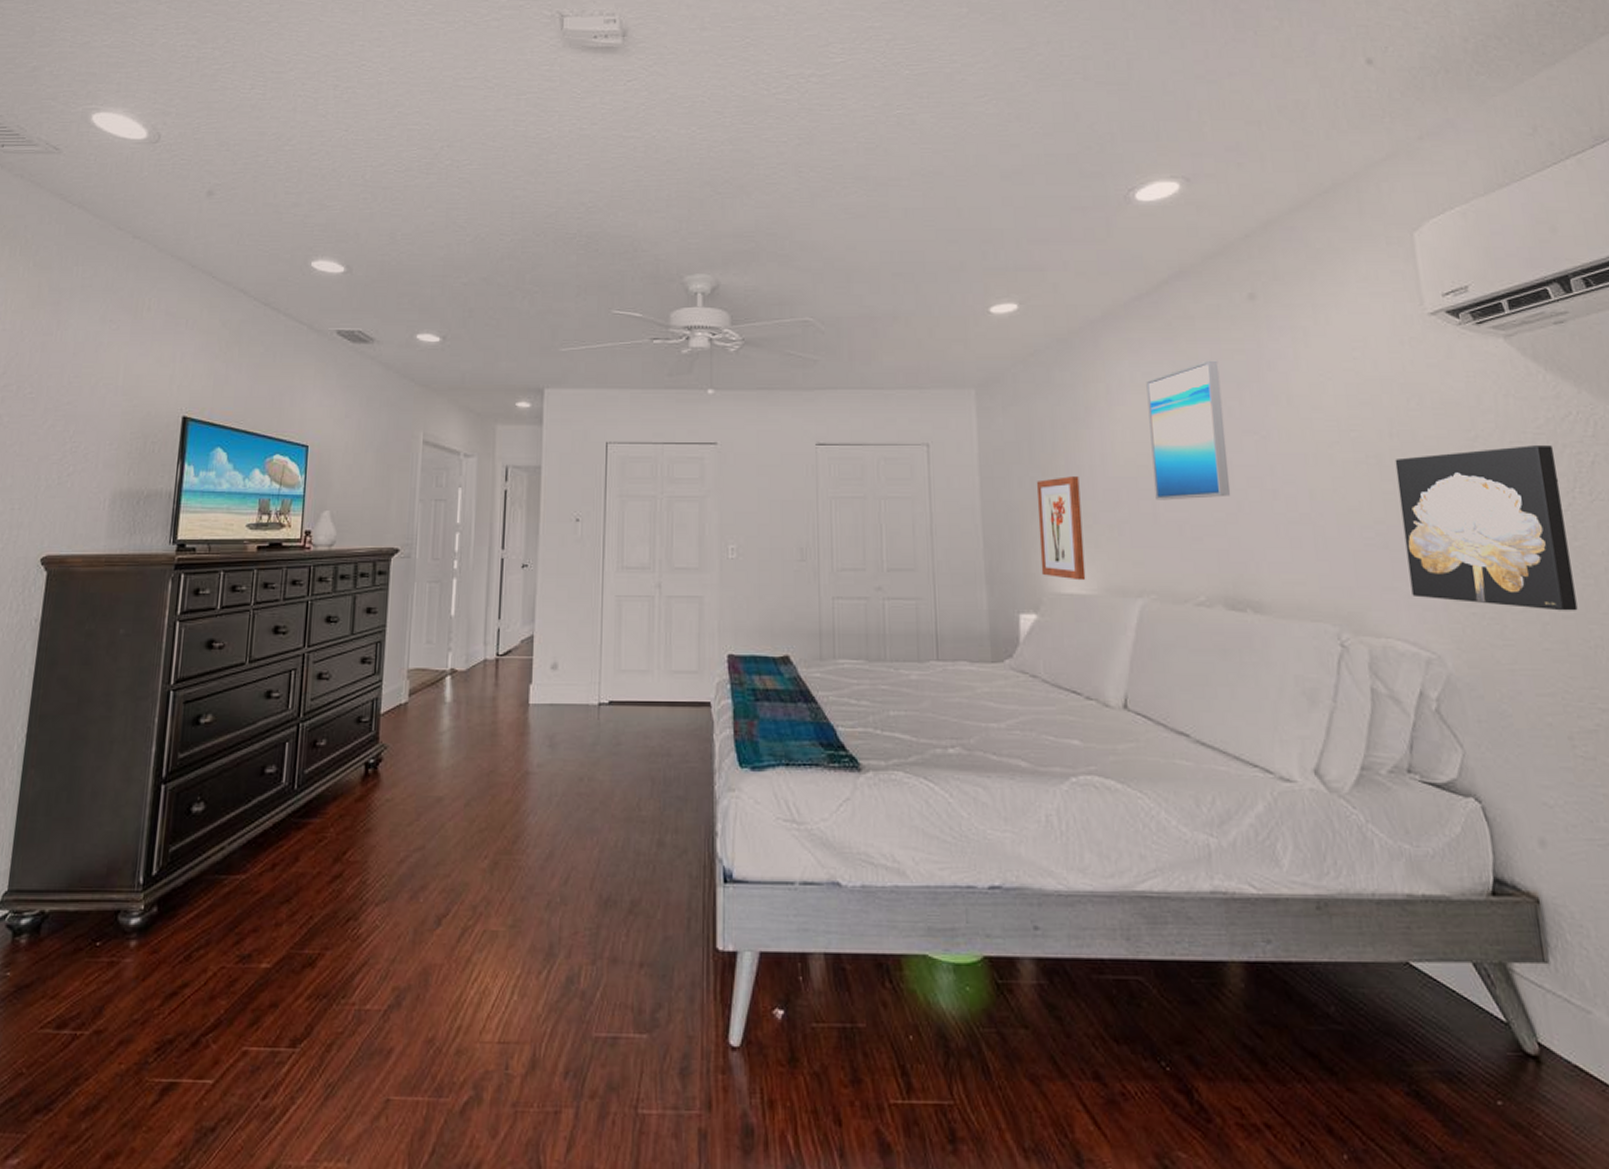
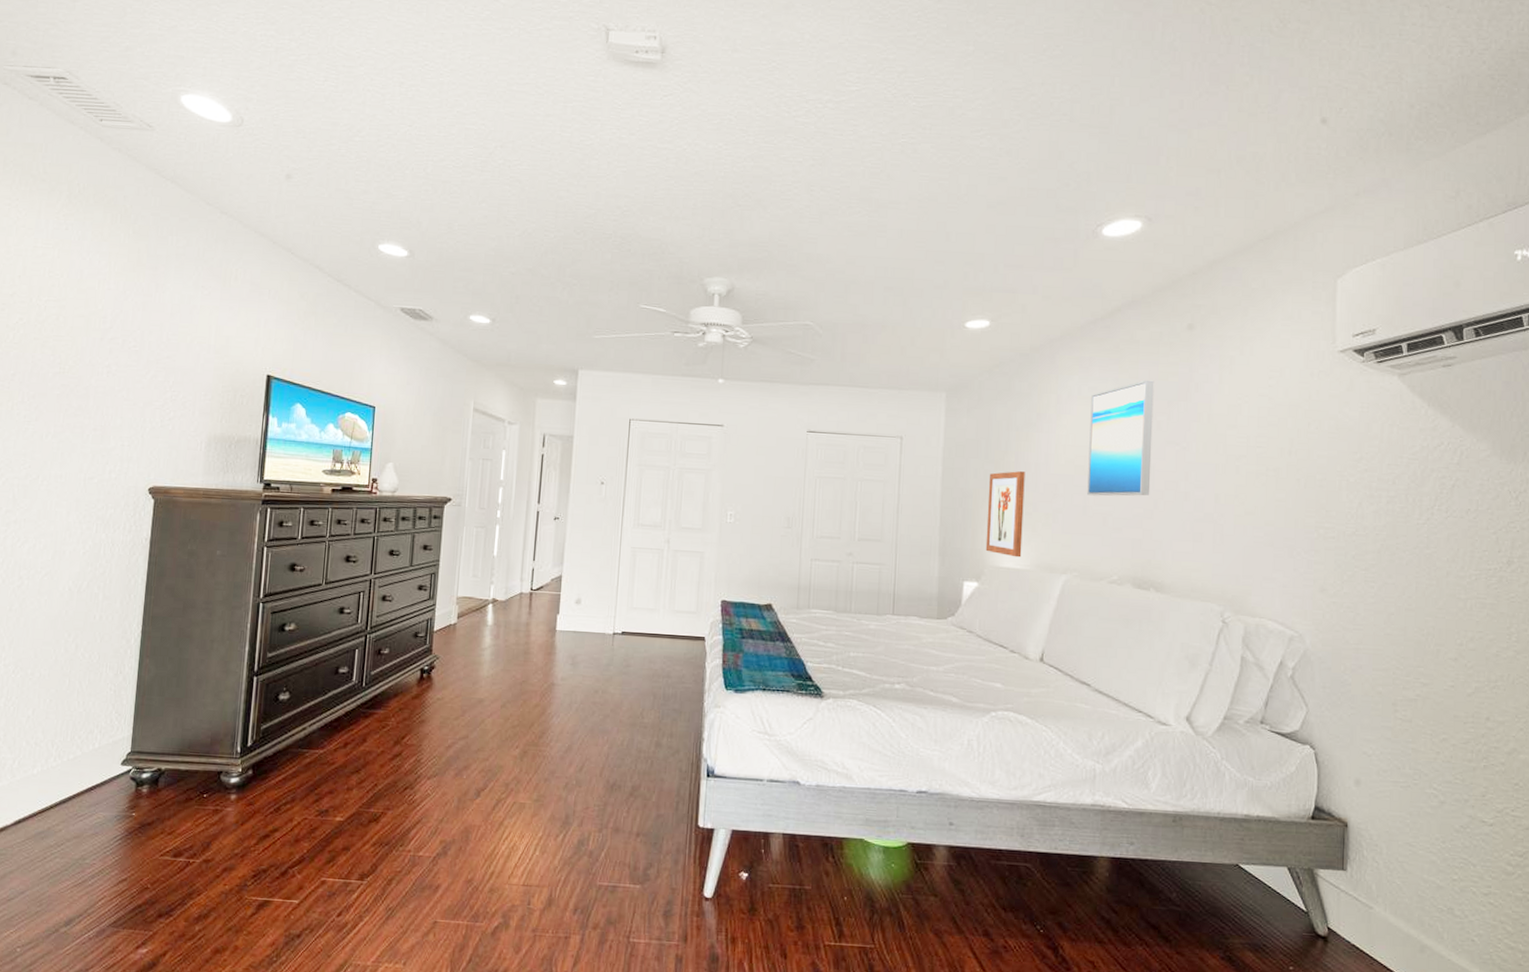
wall art: present [1395,446,1578,611] -> none [1286,468,1423,605]

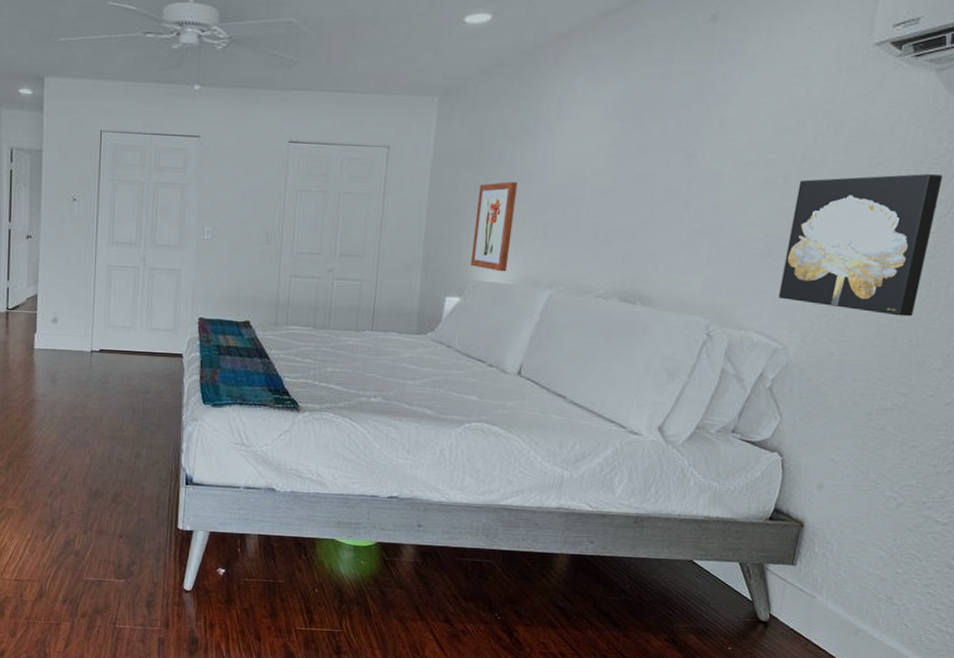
wall art: present [1087,380,1155,496] -> none [581,79,667,208]
wall art: none [1286,468,1423,605] -> present [778,174,942,317]

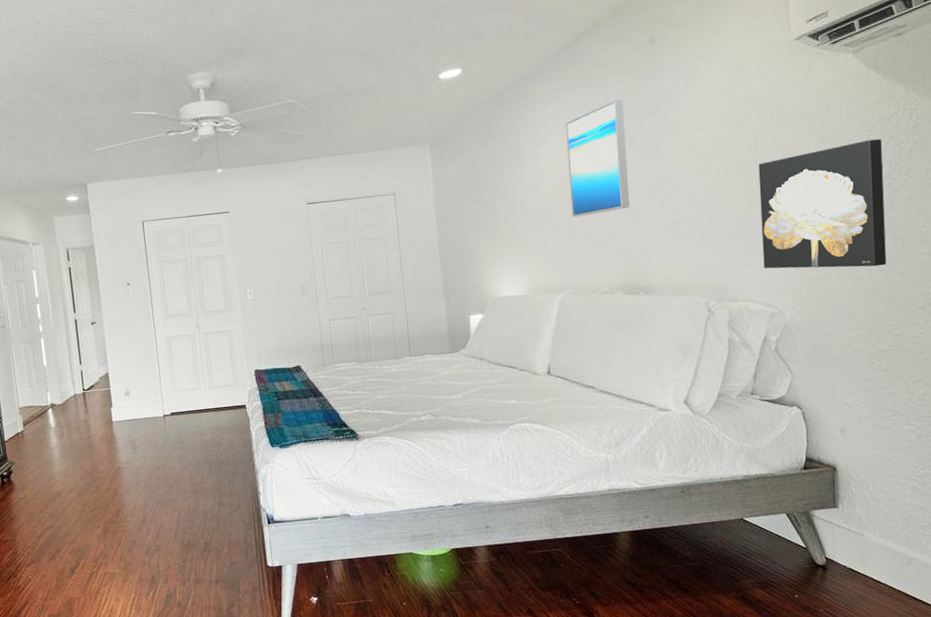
wall art: present [470,182,518,272] -> none [480,206,519,286]
wall art: none [581,79,667,208] -> present [565,98,630,218]

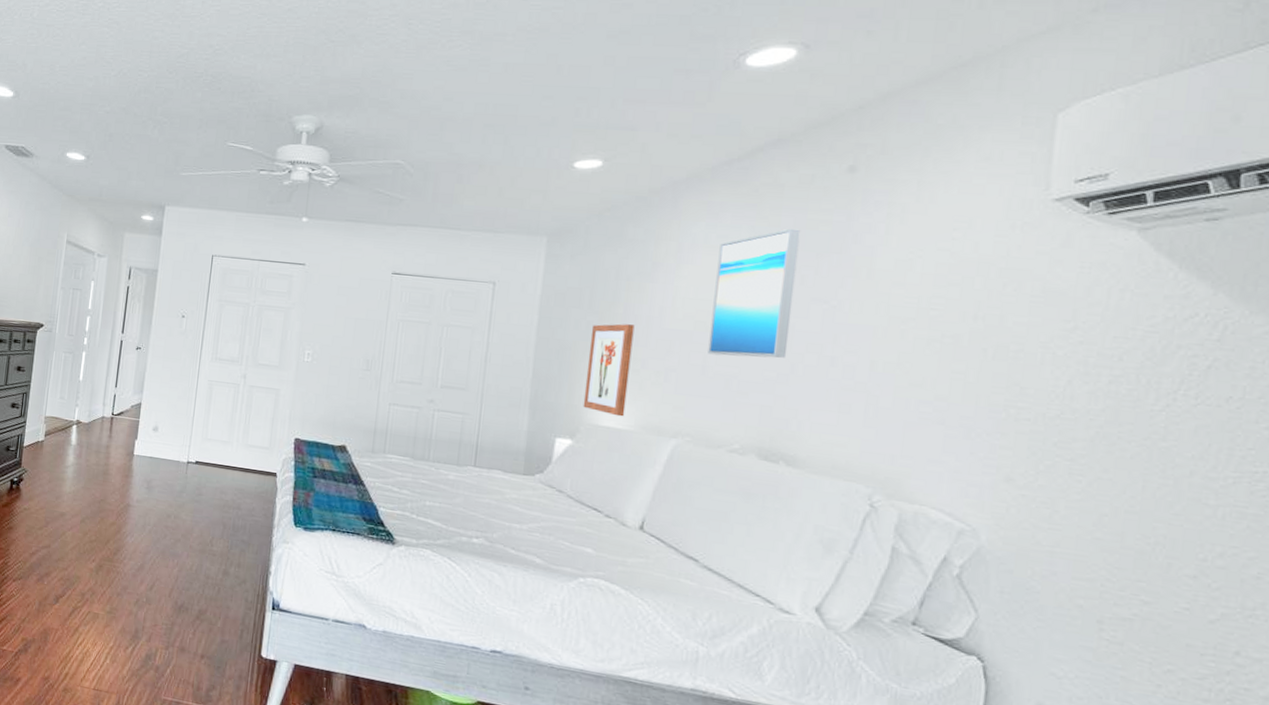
wall art: none [480,206,519,286] -> present [583,324,635,417]
wall art: present [758,139,886,269] -> none [959,340,1164,508]

